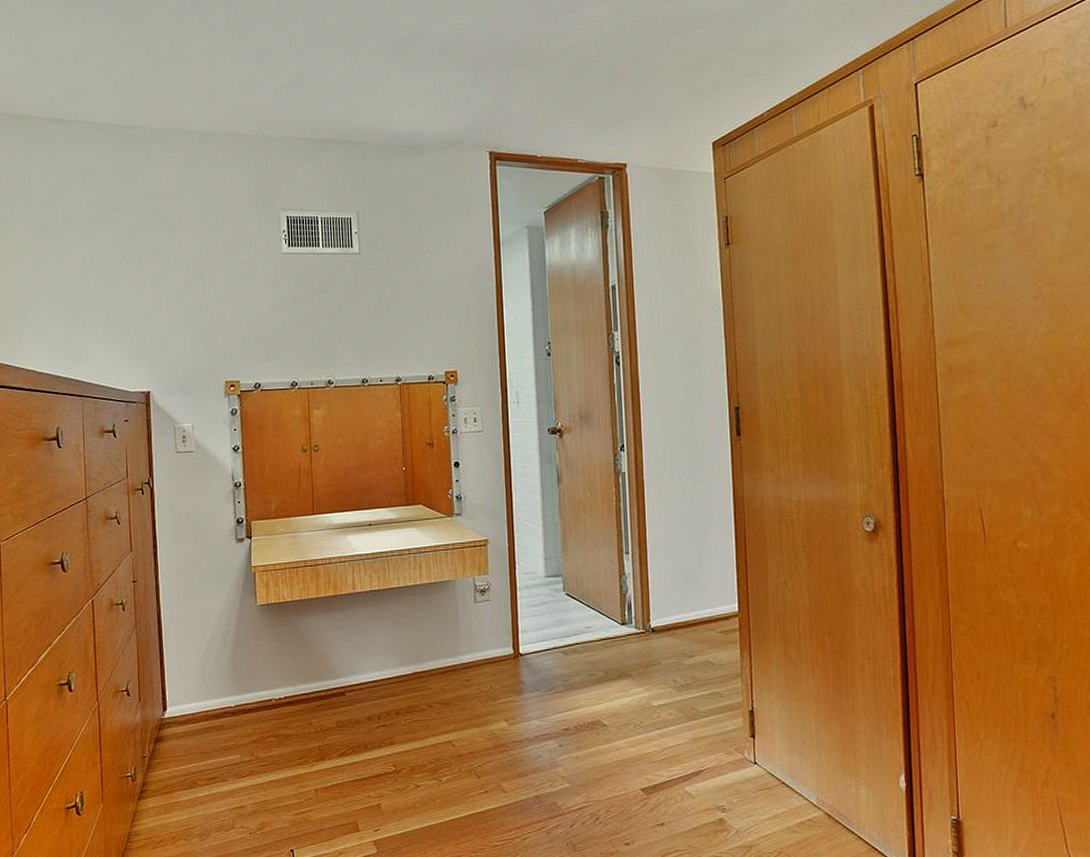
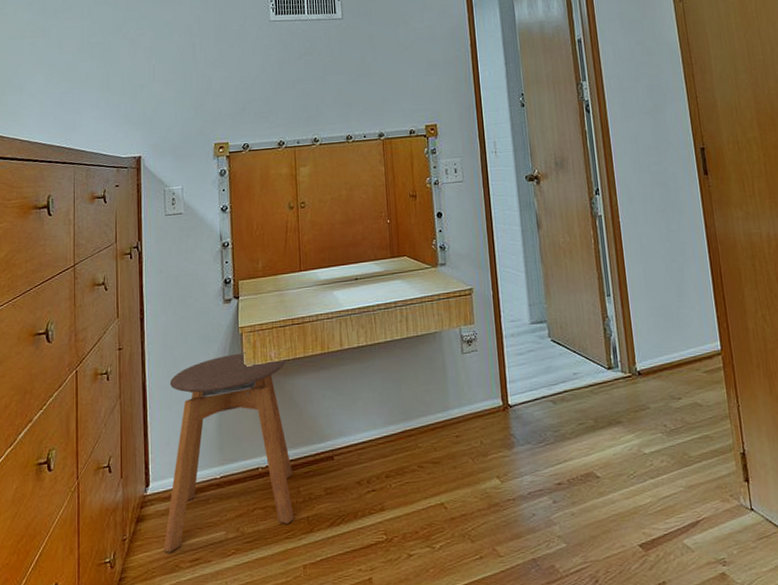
stool: none [182,591,307,771] -> present [164,352,294,553]

